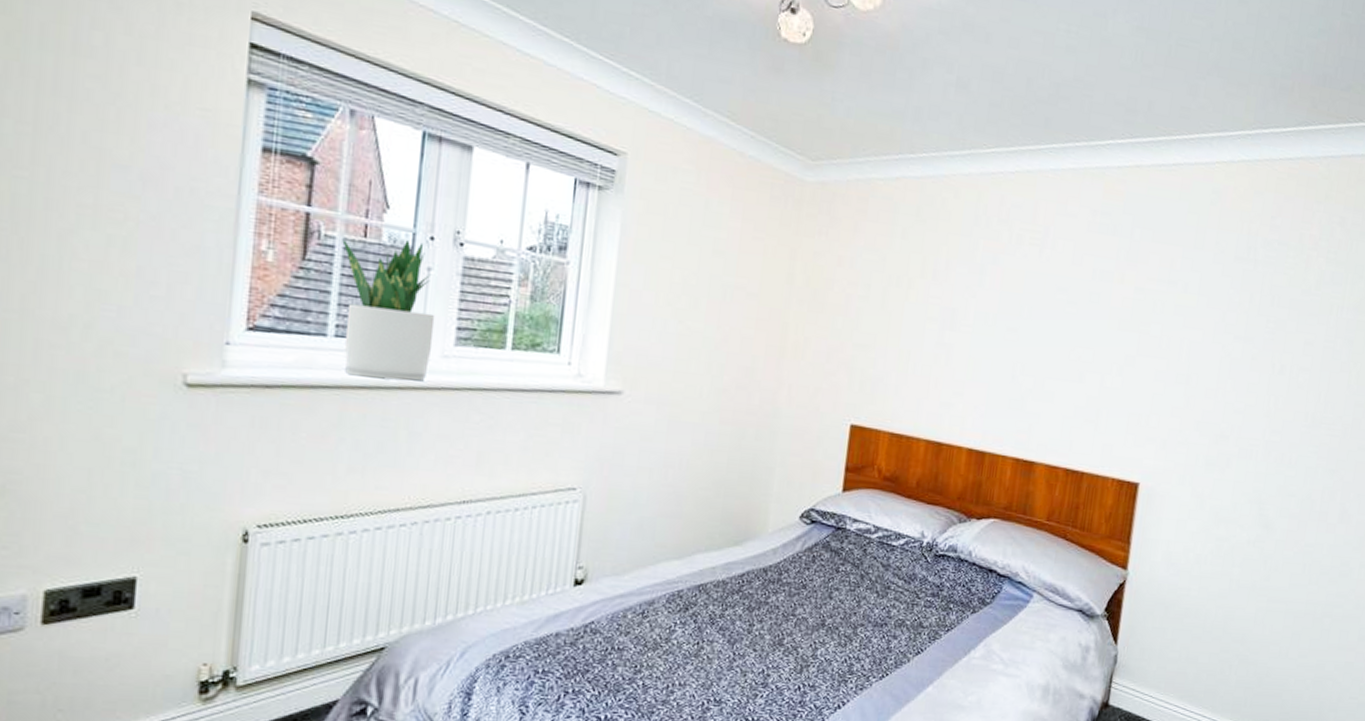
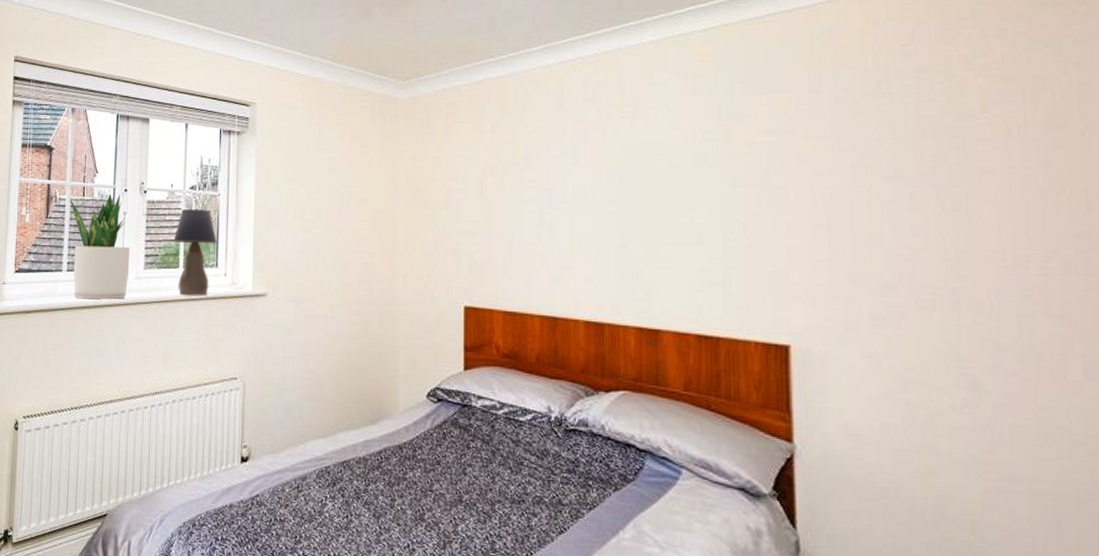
table lamp: none [499,274,562,388] -> present [173,207,218,297]

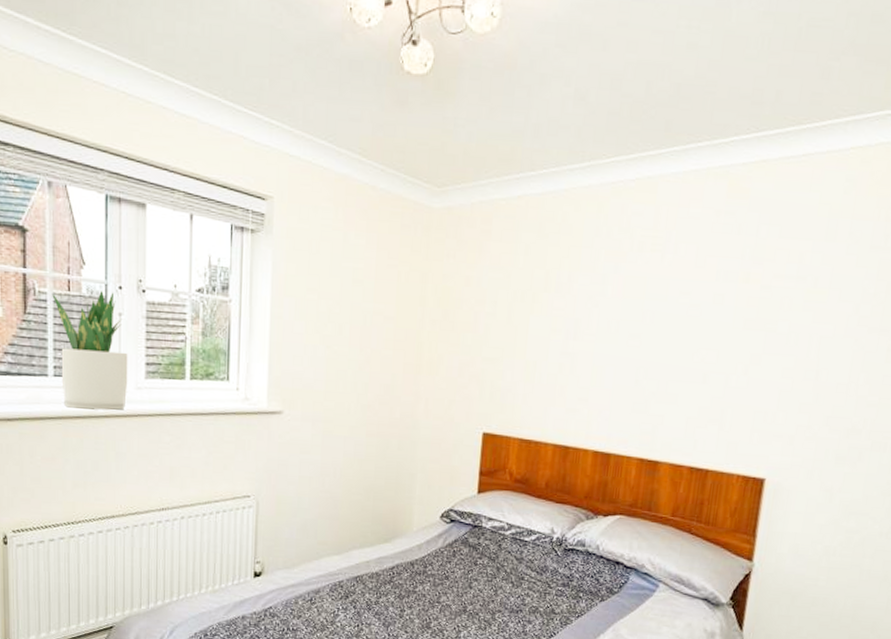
table lamp: present [173,207,218,297] -> none [178,313,229,411]

